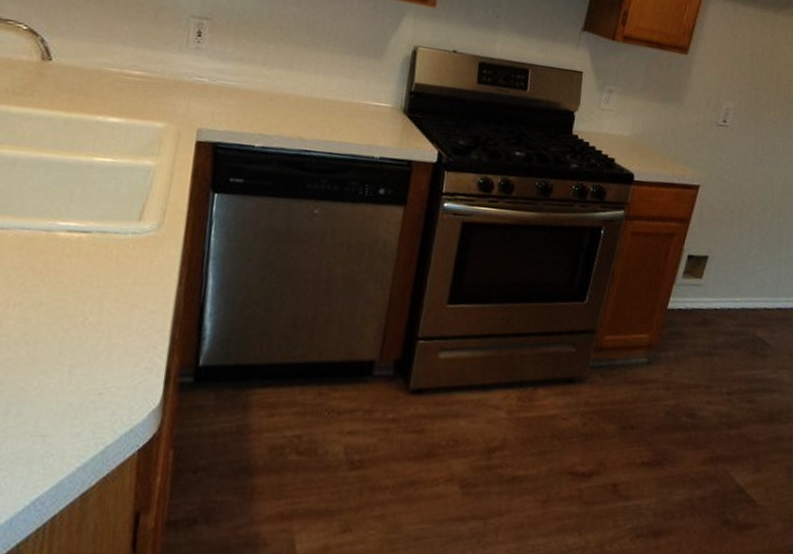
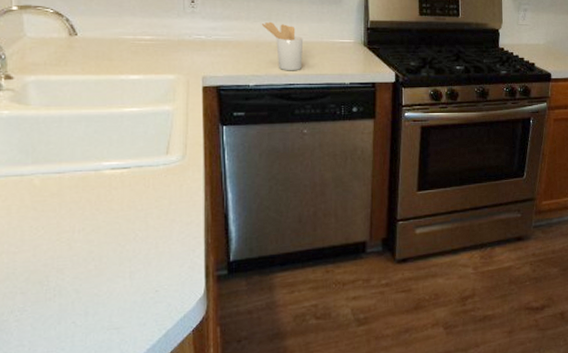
utensil holder: none [279,70,330,135] -> present [261,21,304,71]

